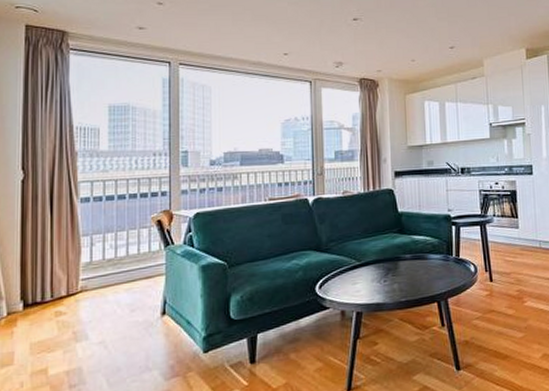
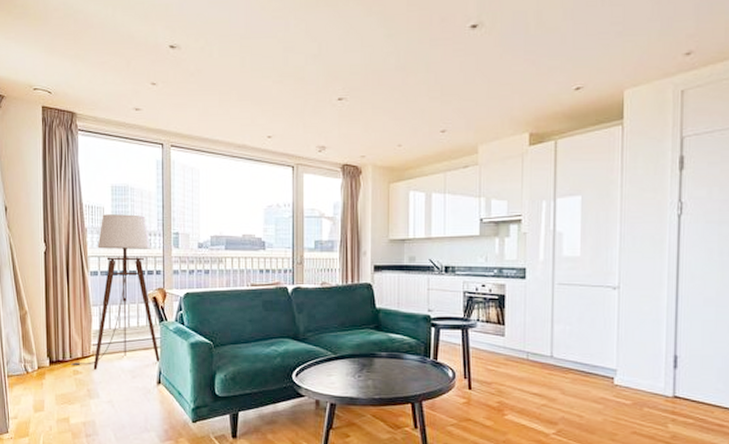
floor lamp: none [52,134,165,308] -> present [71,214,160,370]

